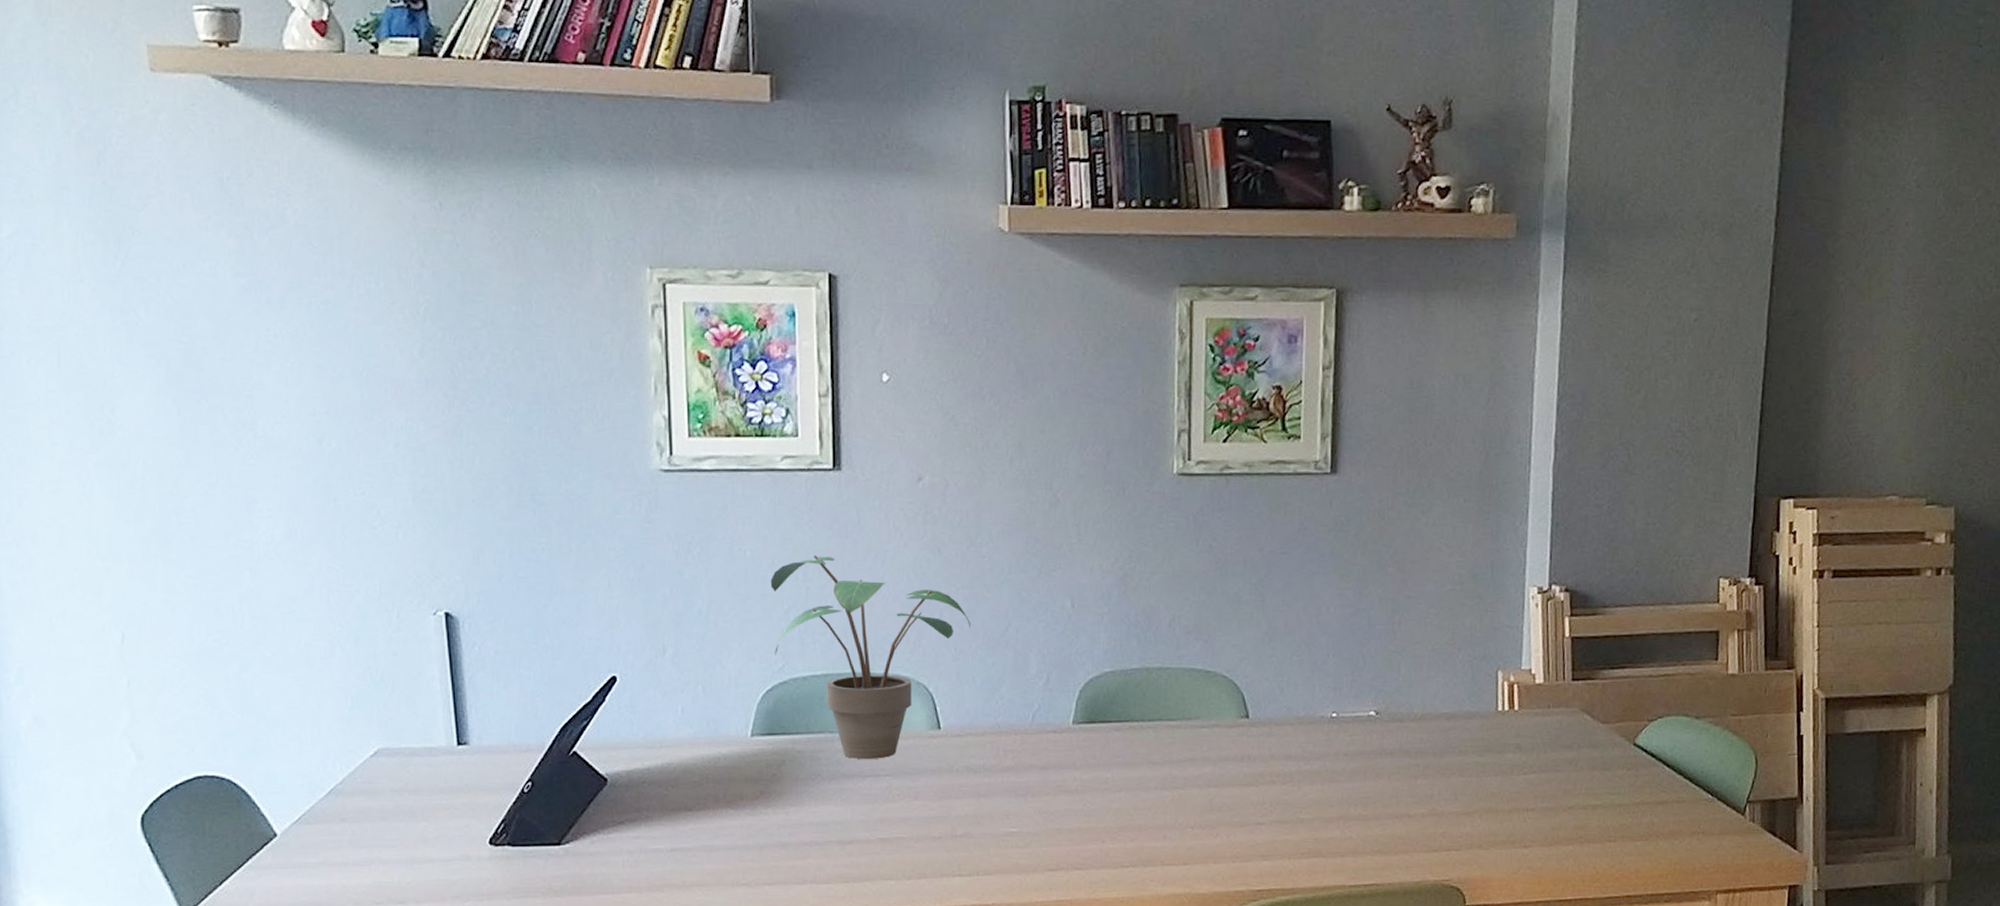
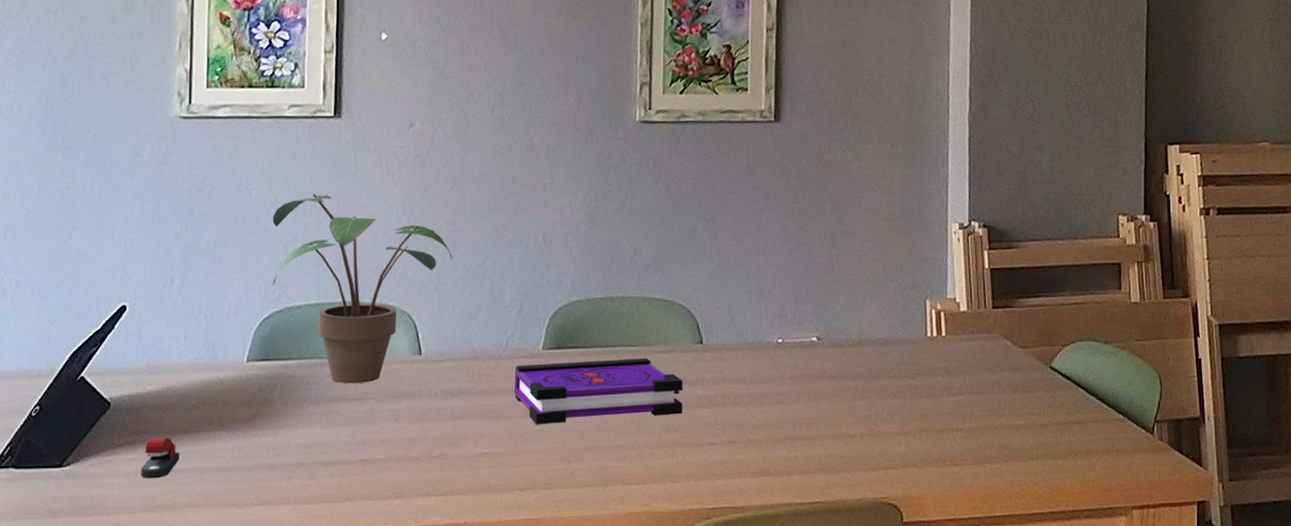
stapler: none [645,815,685,857] -> present [141,438,180,479]
board game: none [1043,732,1228,804] -> present [514,357,683,425]

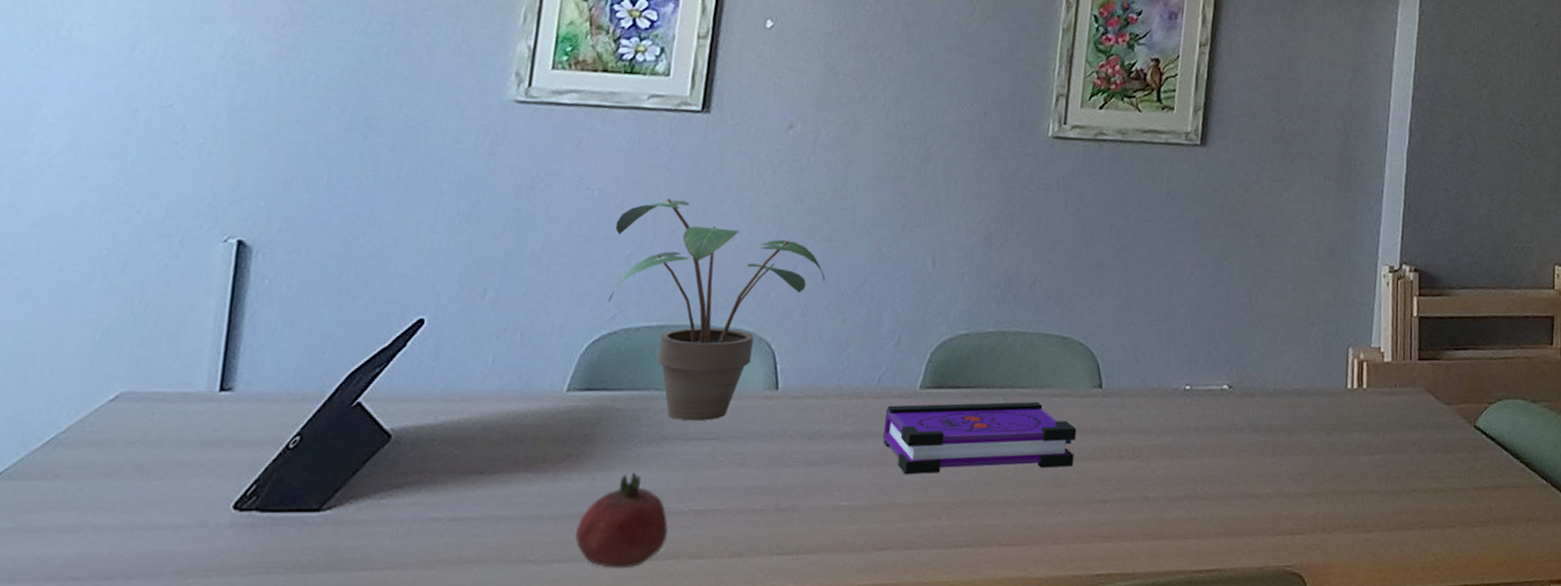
stapler: present [141,438,180,479] -> none [420,478,472,528]
fruit: none [265,428,341,510] -> present [575,472,668,568]

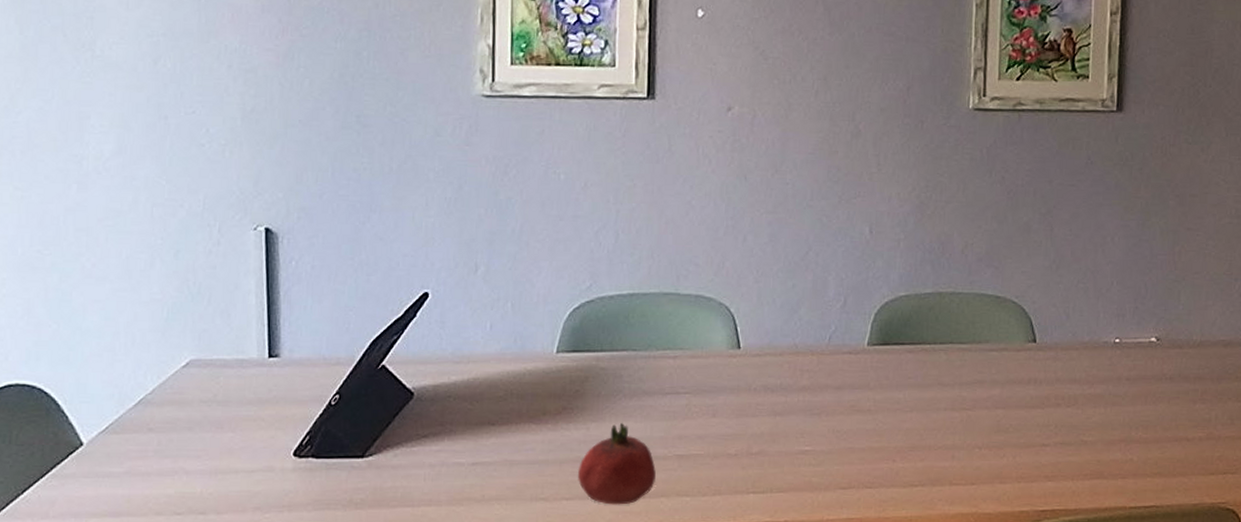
potted plant: present [608,198,826,422] -> none [582,179,774,378]
board game: present [883,401,1077,475] -> none [838,355,1015,423]

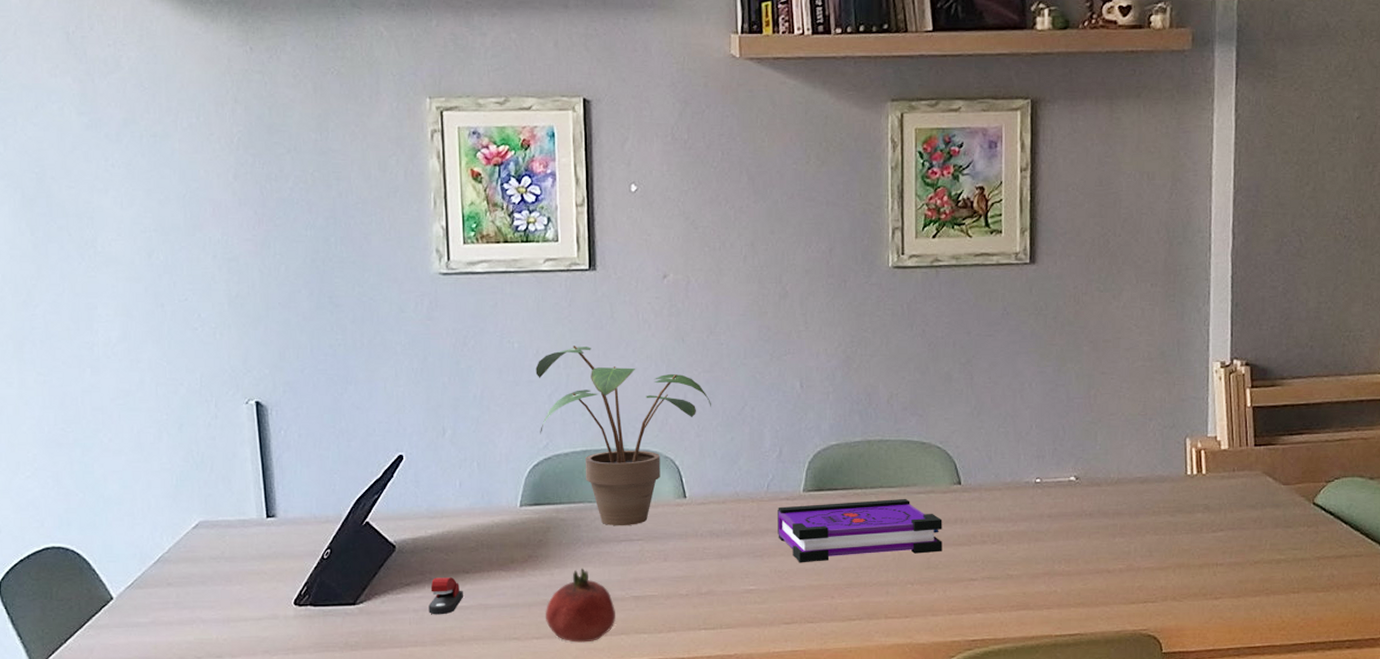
stapler: none [447,429,487,471] -> present [428,577,463,615]
potted plant: none [582,179,774,378] -> present [535,345,712,526]
board game: none [838,355,1015,423] -> present [778,498,943,563]

